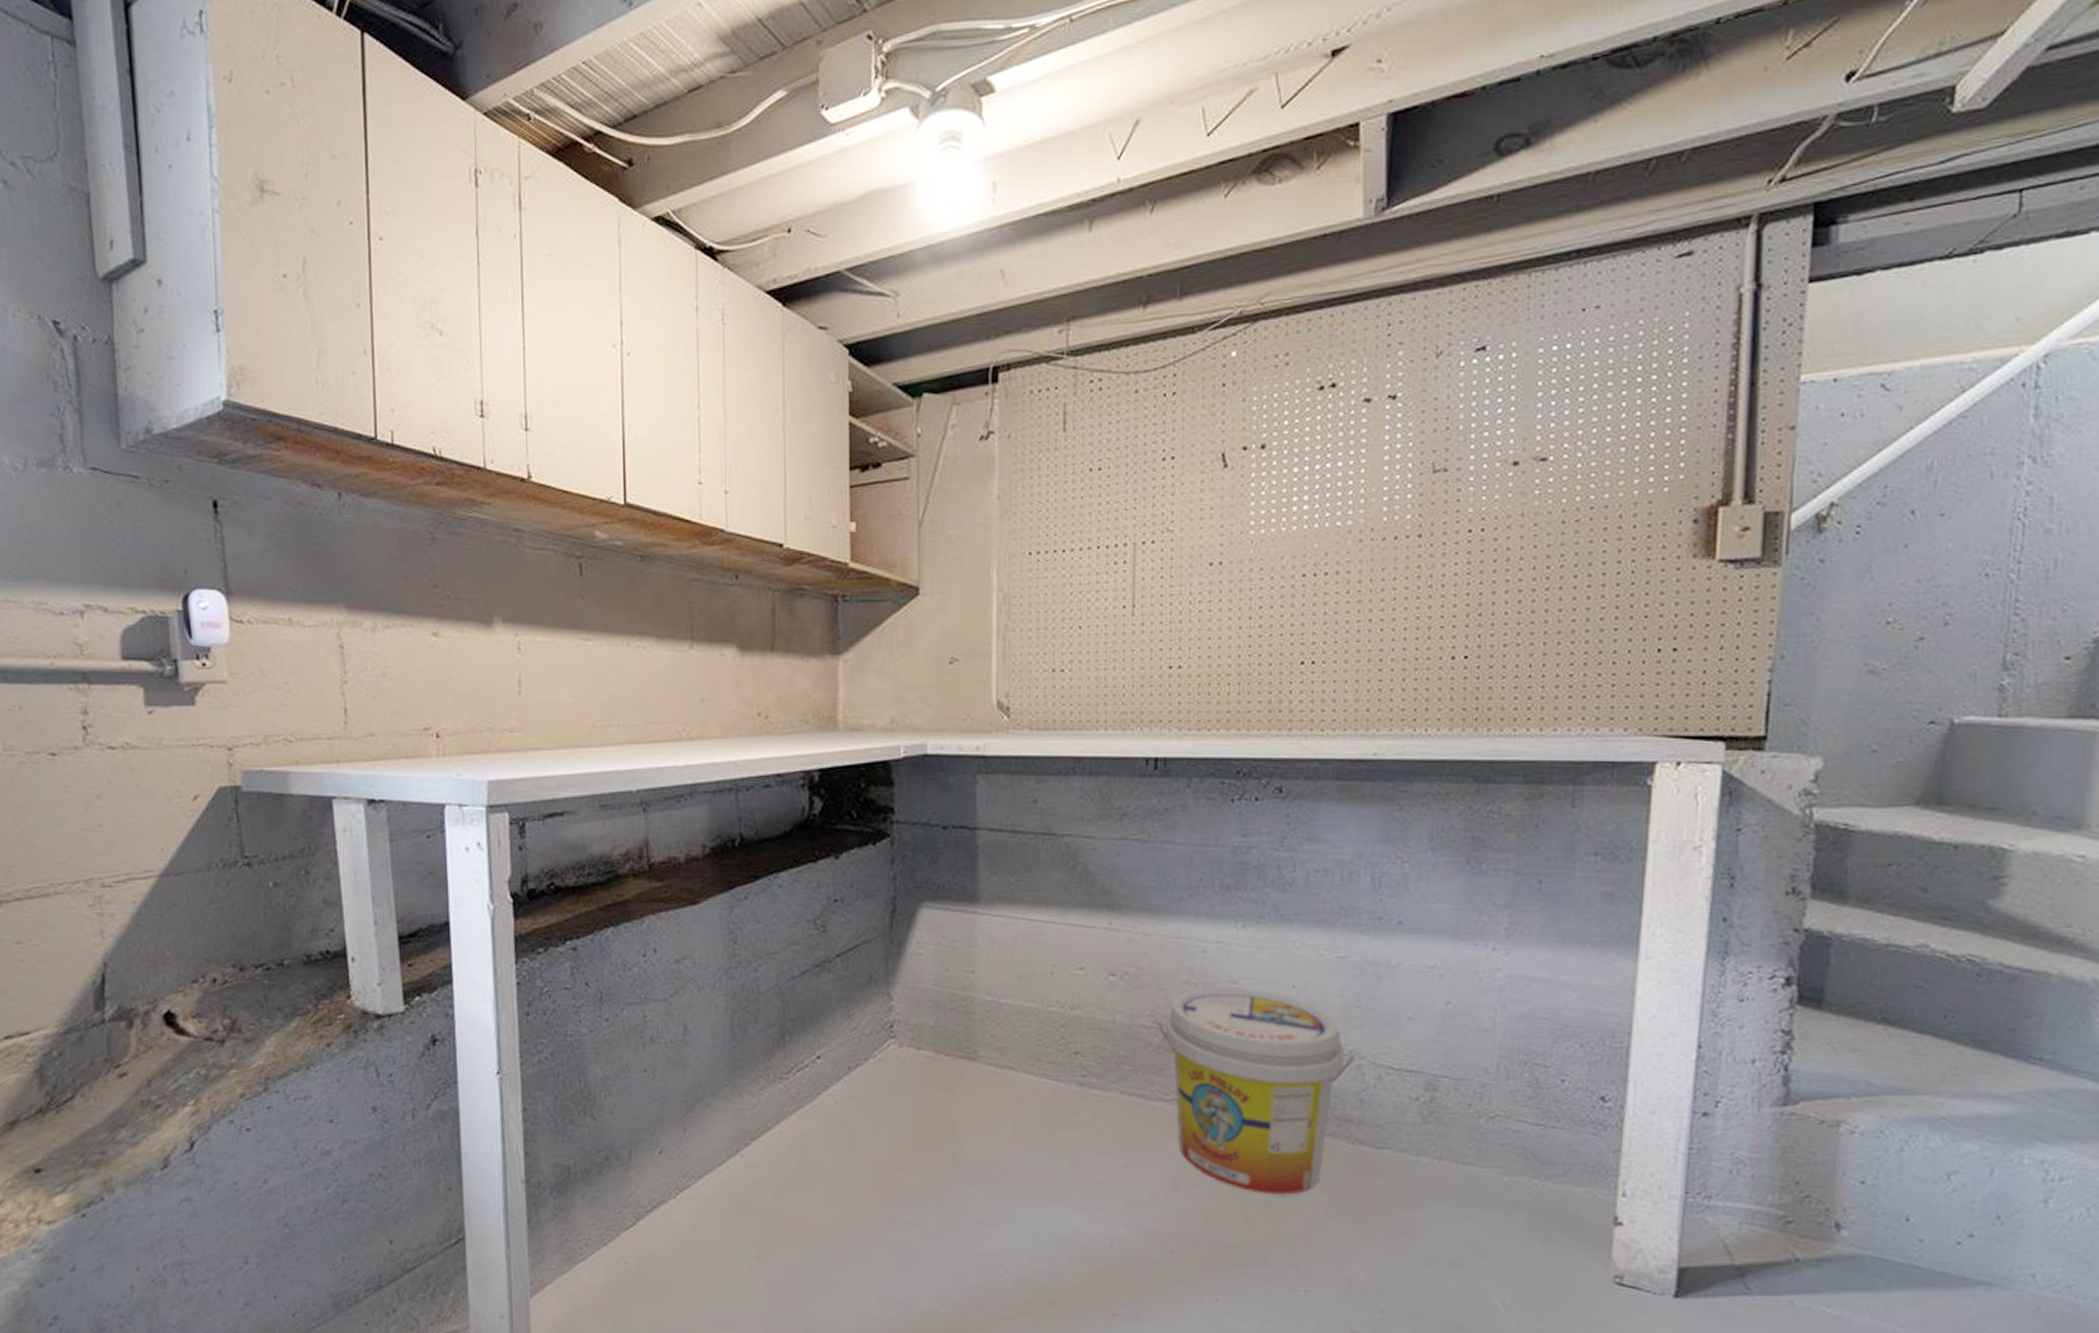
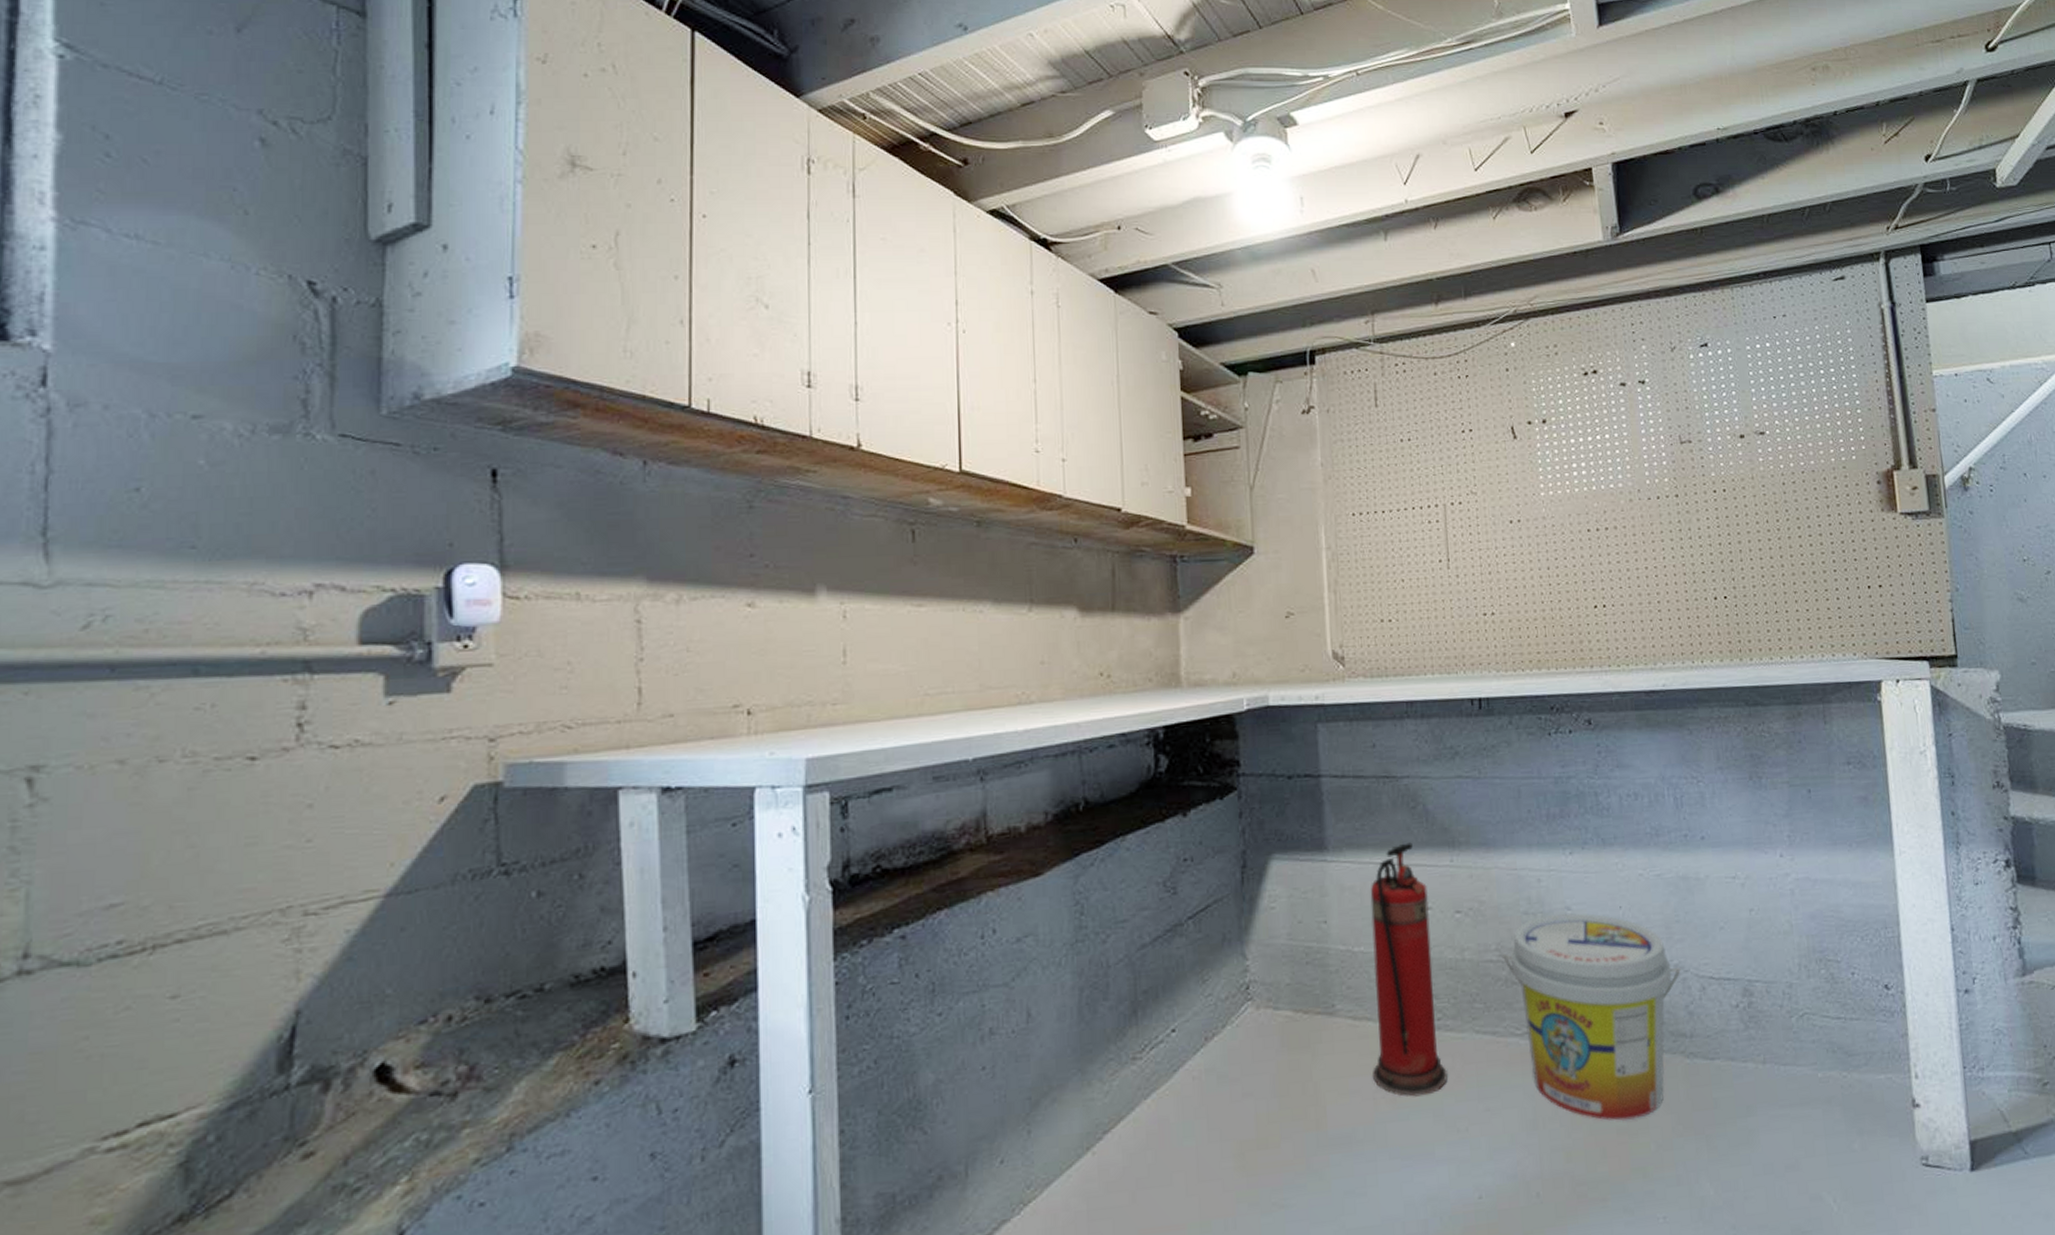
fire extinguisher: none [1011,902,1088,1146] -> present [1370,842,1448,1097]

